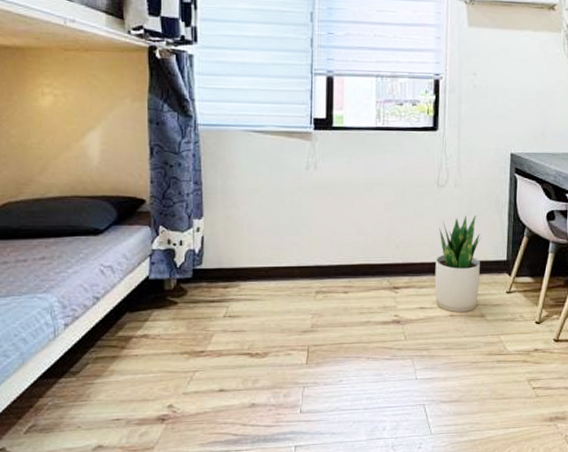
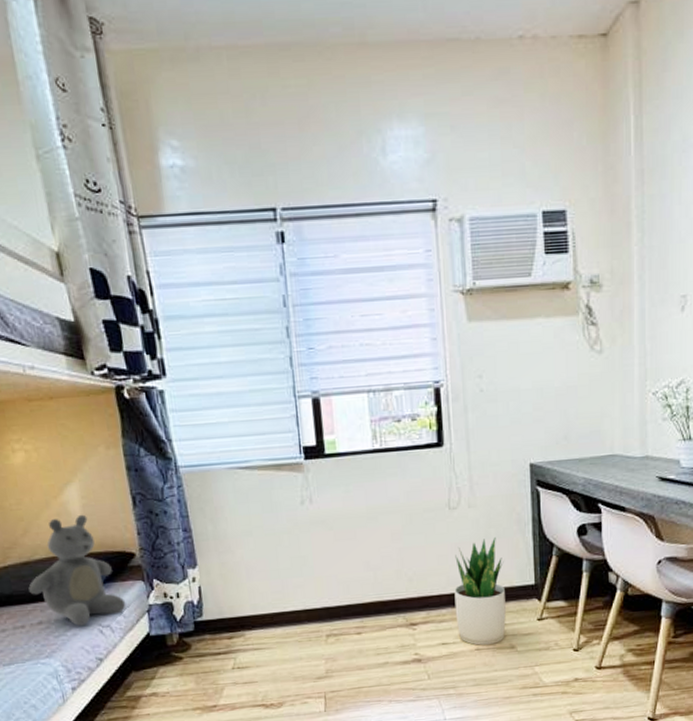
teddy bear: none [37,159,130,264] -> present [28,514,126,626]

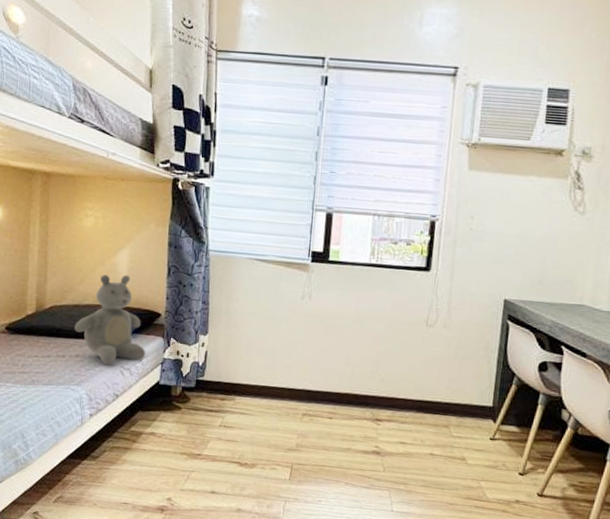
planter: present [454,538,506,645] -> none [416,357,467,453]

